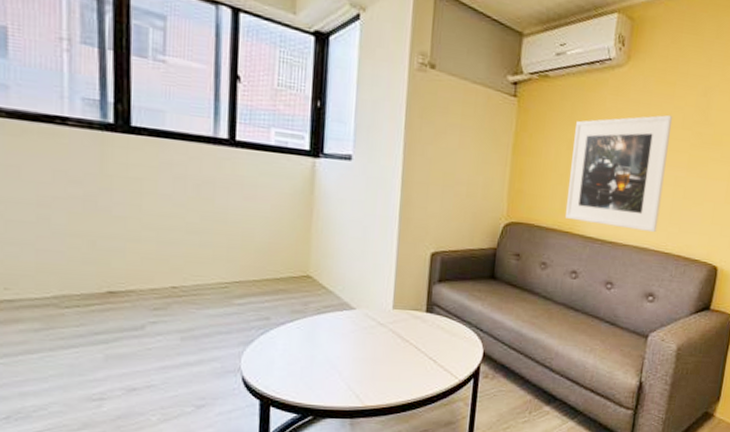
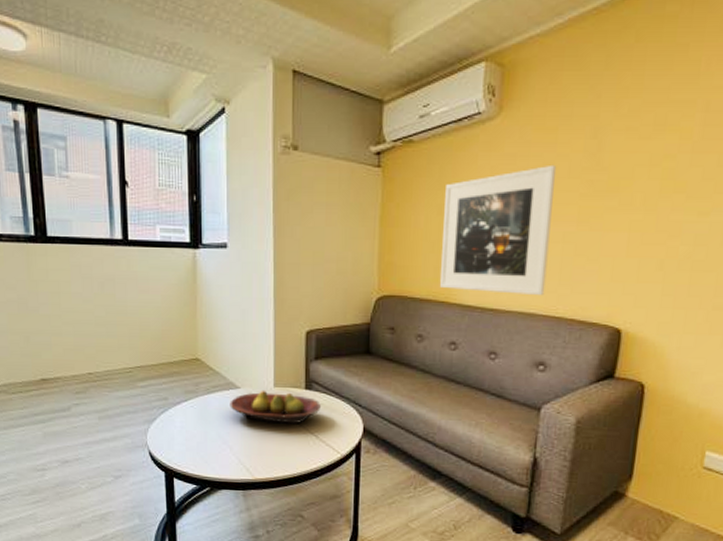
fruit bowl: none [342,311,441,349] -> present [230,390,321,424]

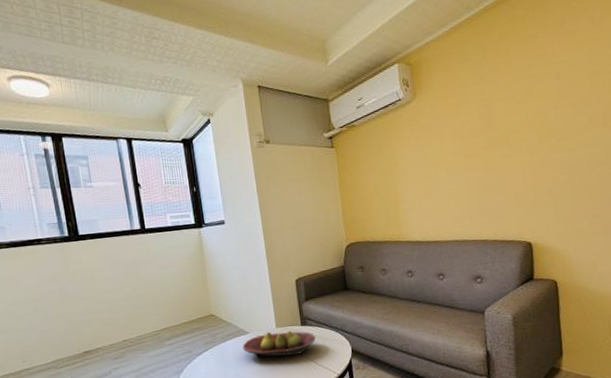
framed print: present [439,164,557,296] -> none [384,129,471,231]

